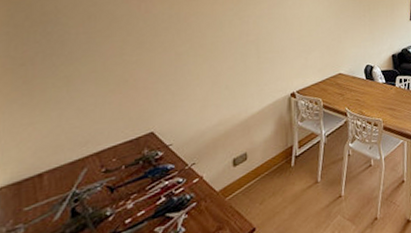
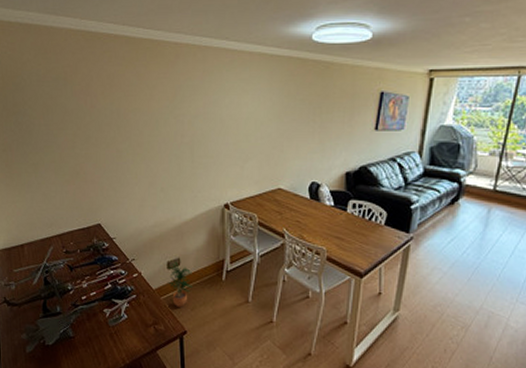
potted plant: none [232,156,261,205] -> present [167,261,192,307]

